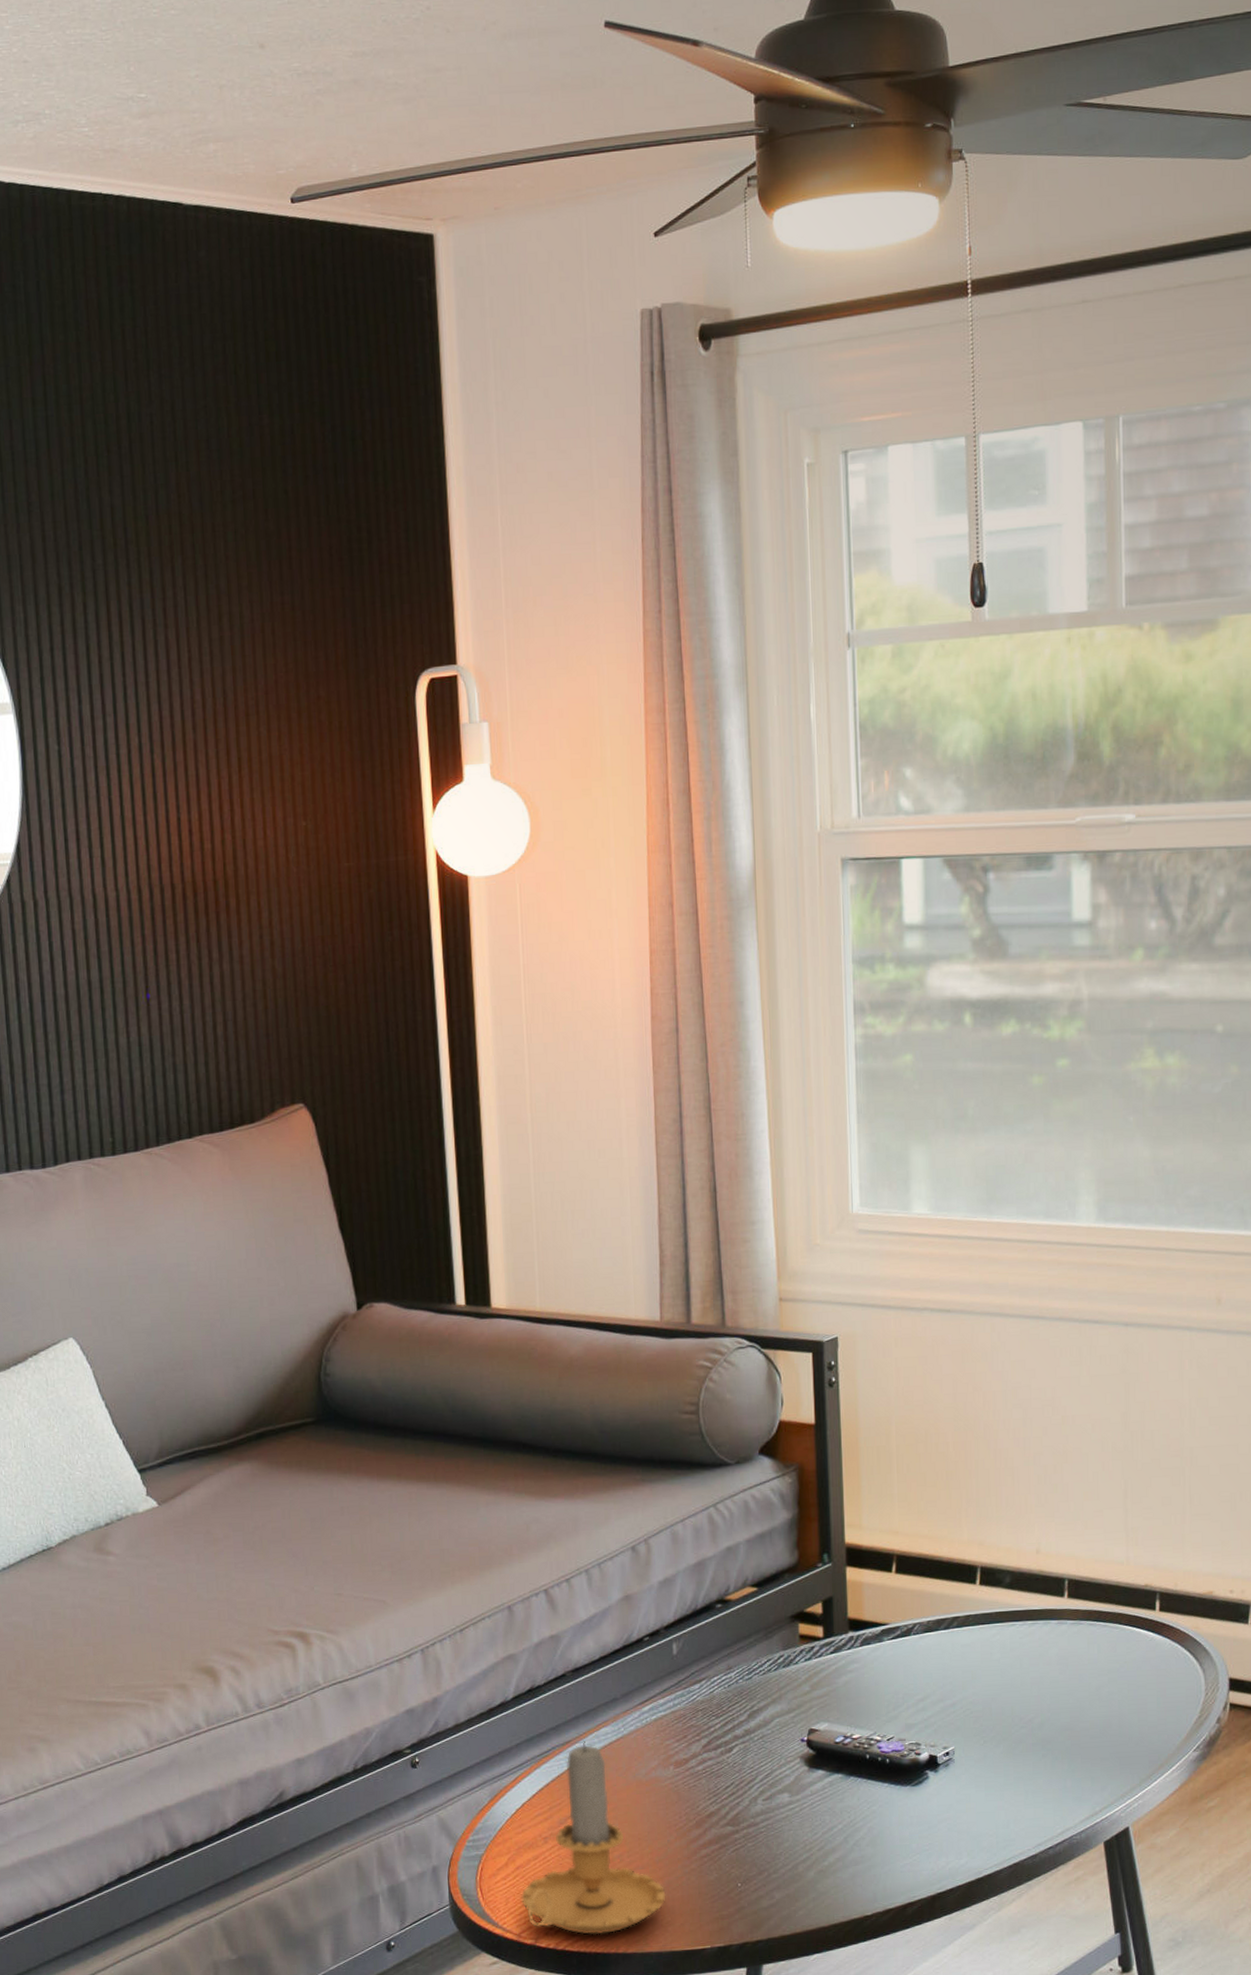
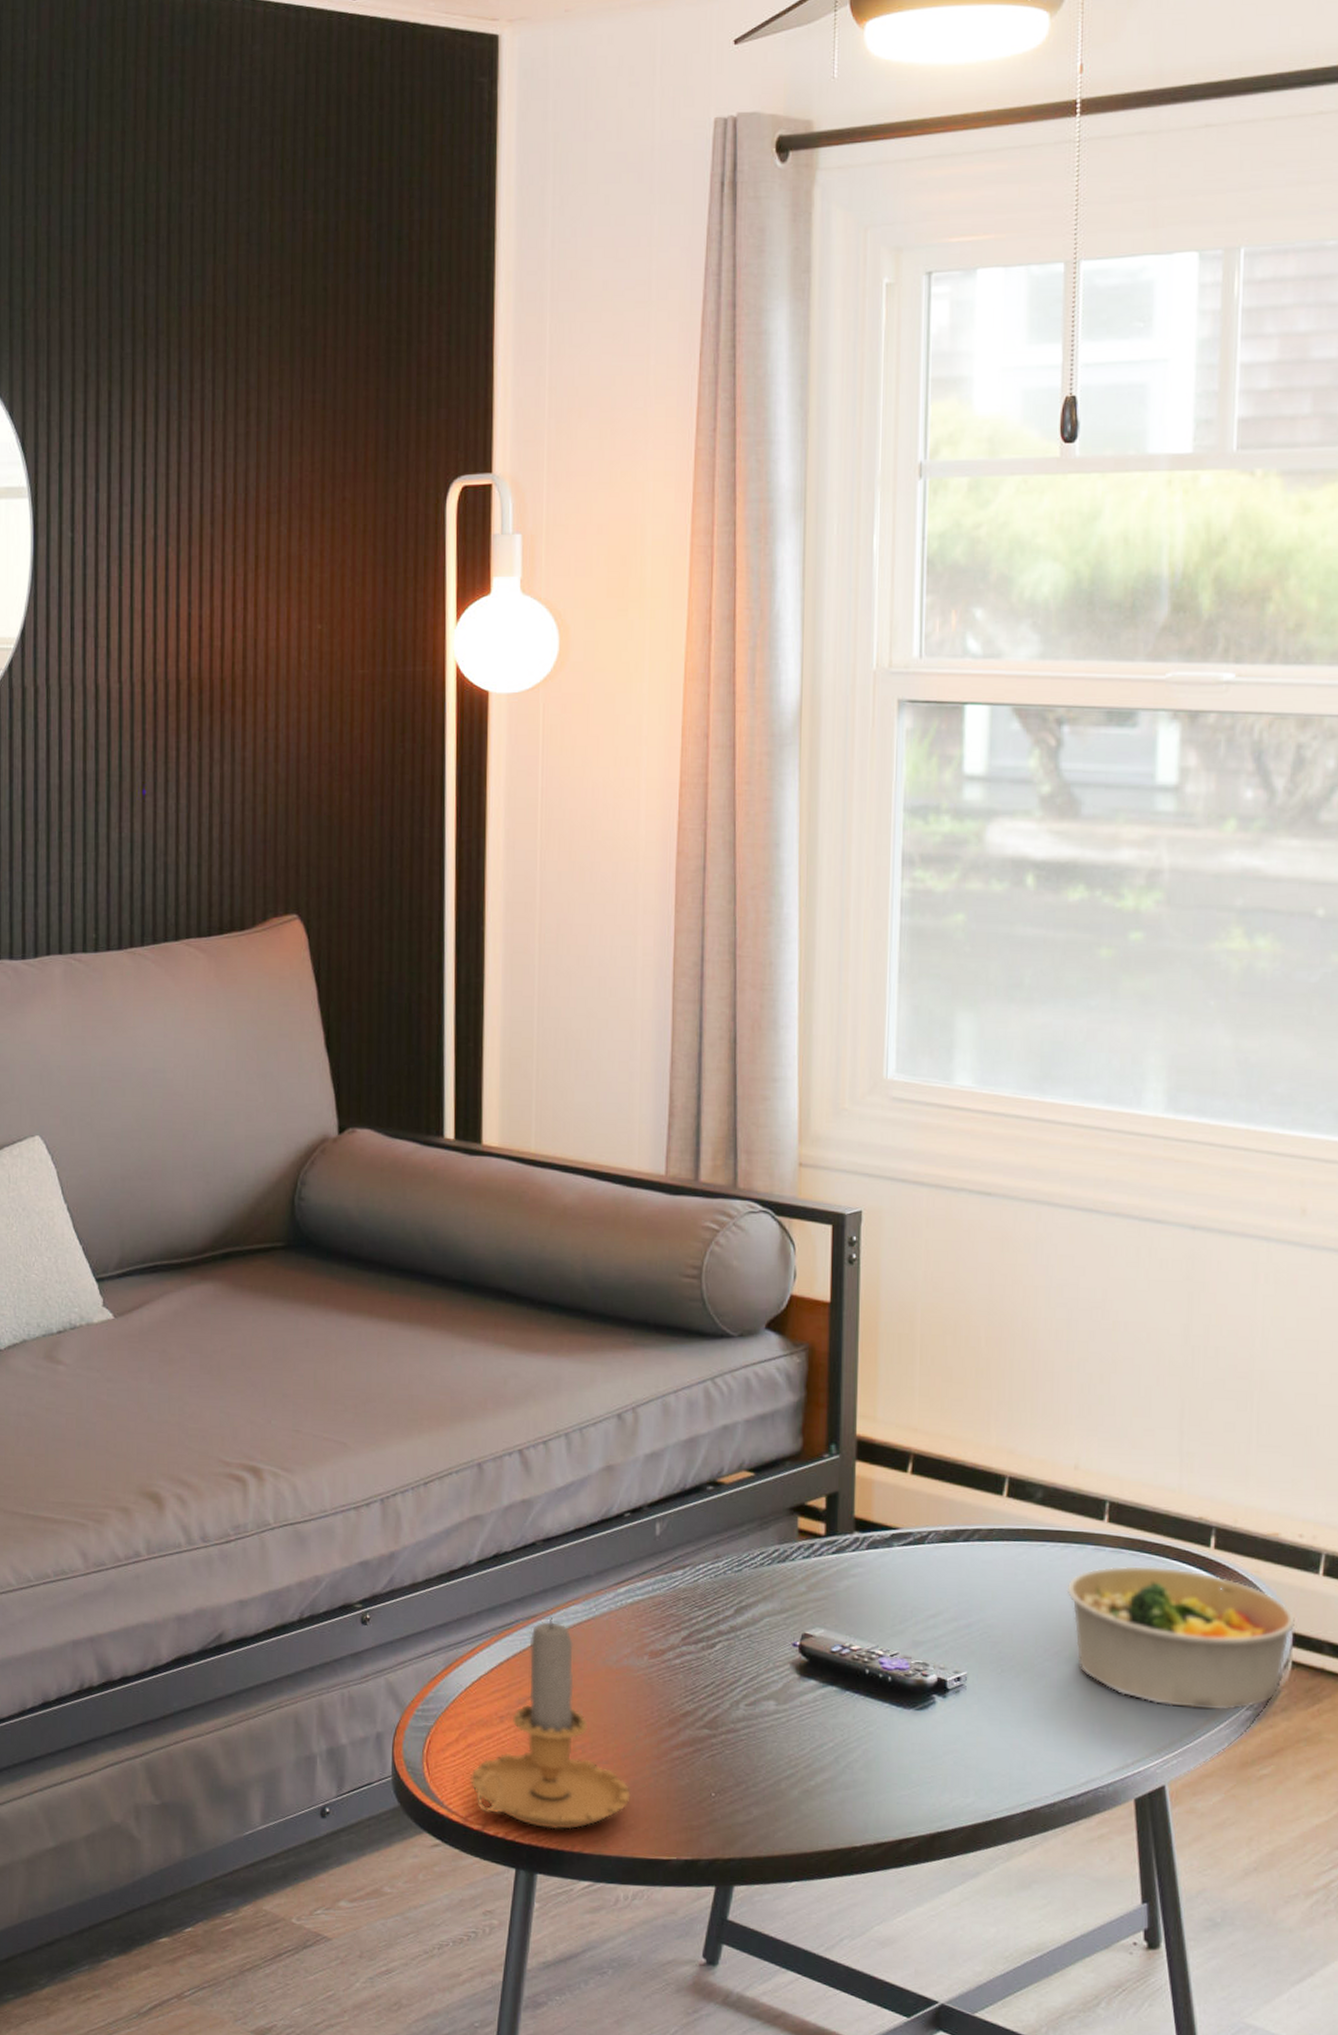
bowl: none [1035,1632,1231,1756] -> present [1066,1566,1296,1711]

